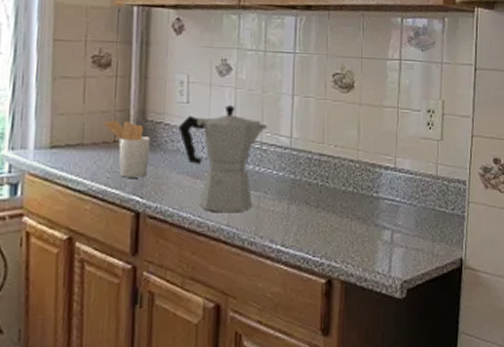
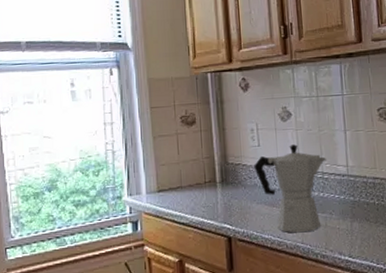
utensil holder: present [103,120,151,178] -> none [195,165,234,210]

